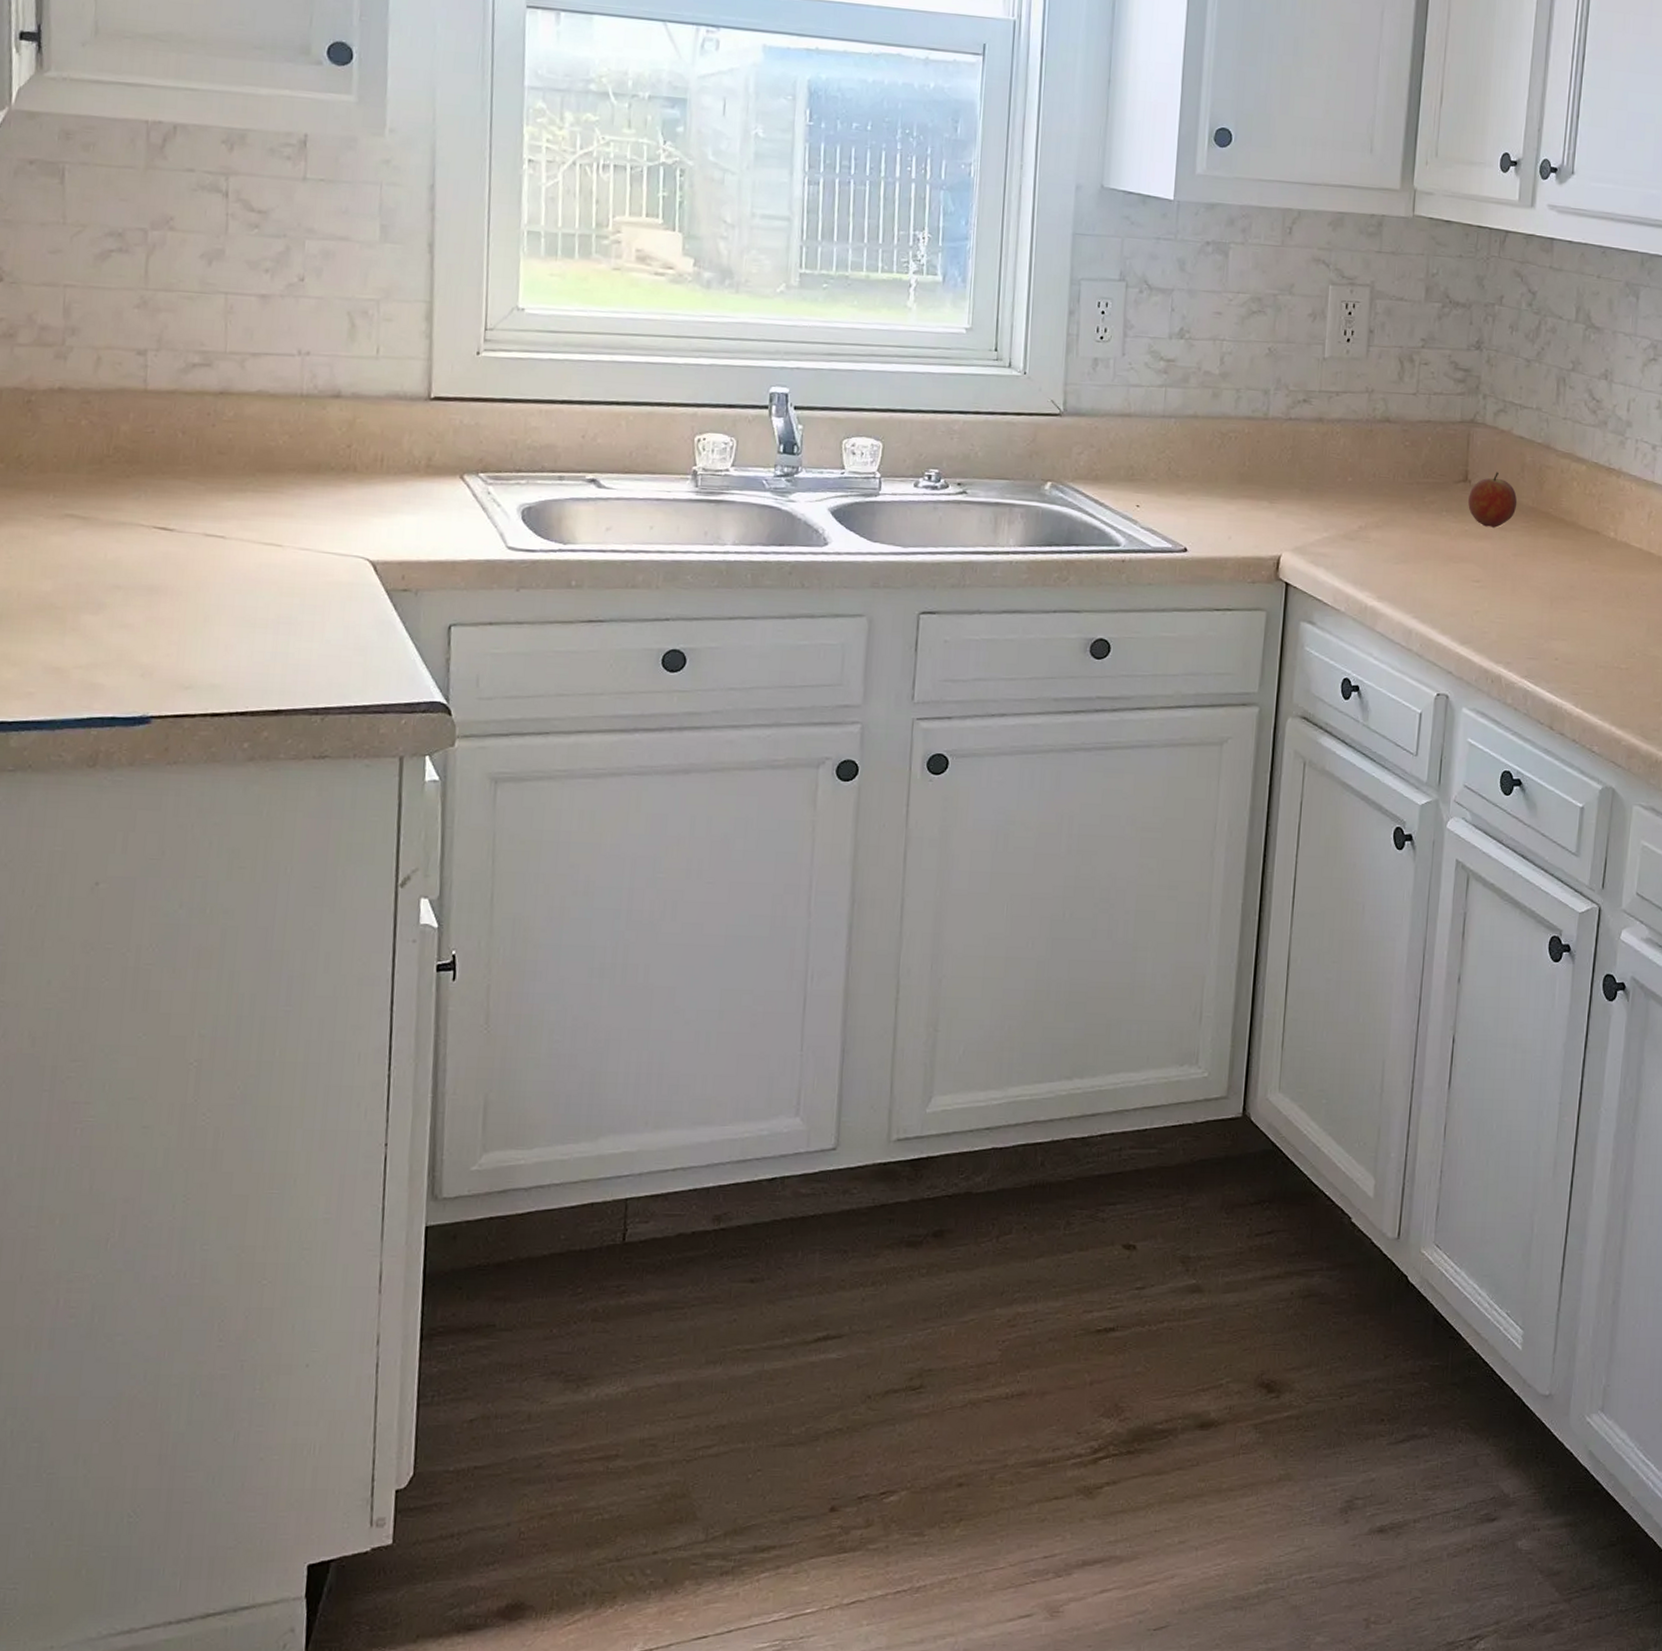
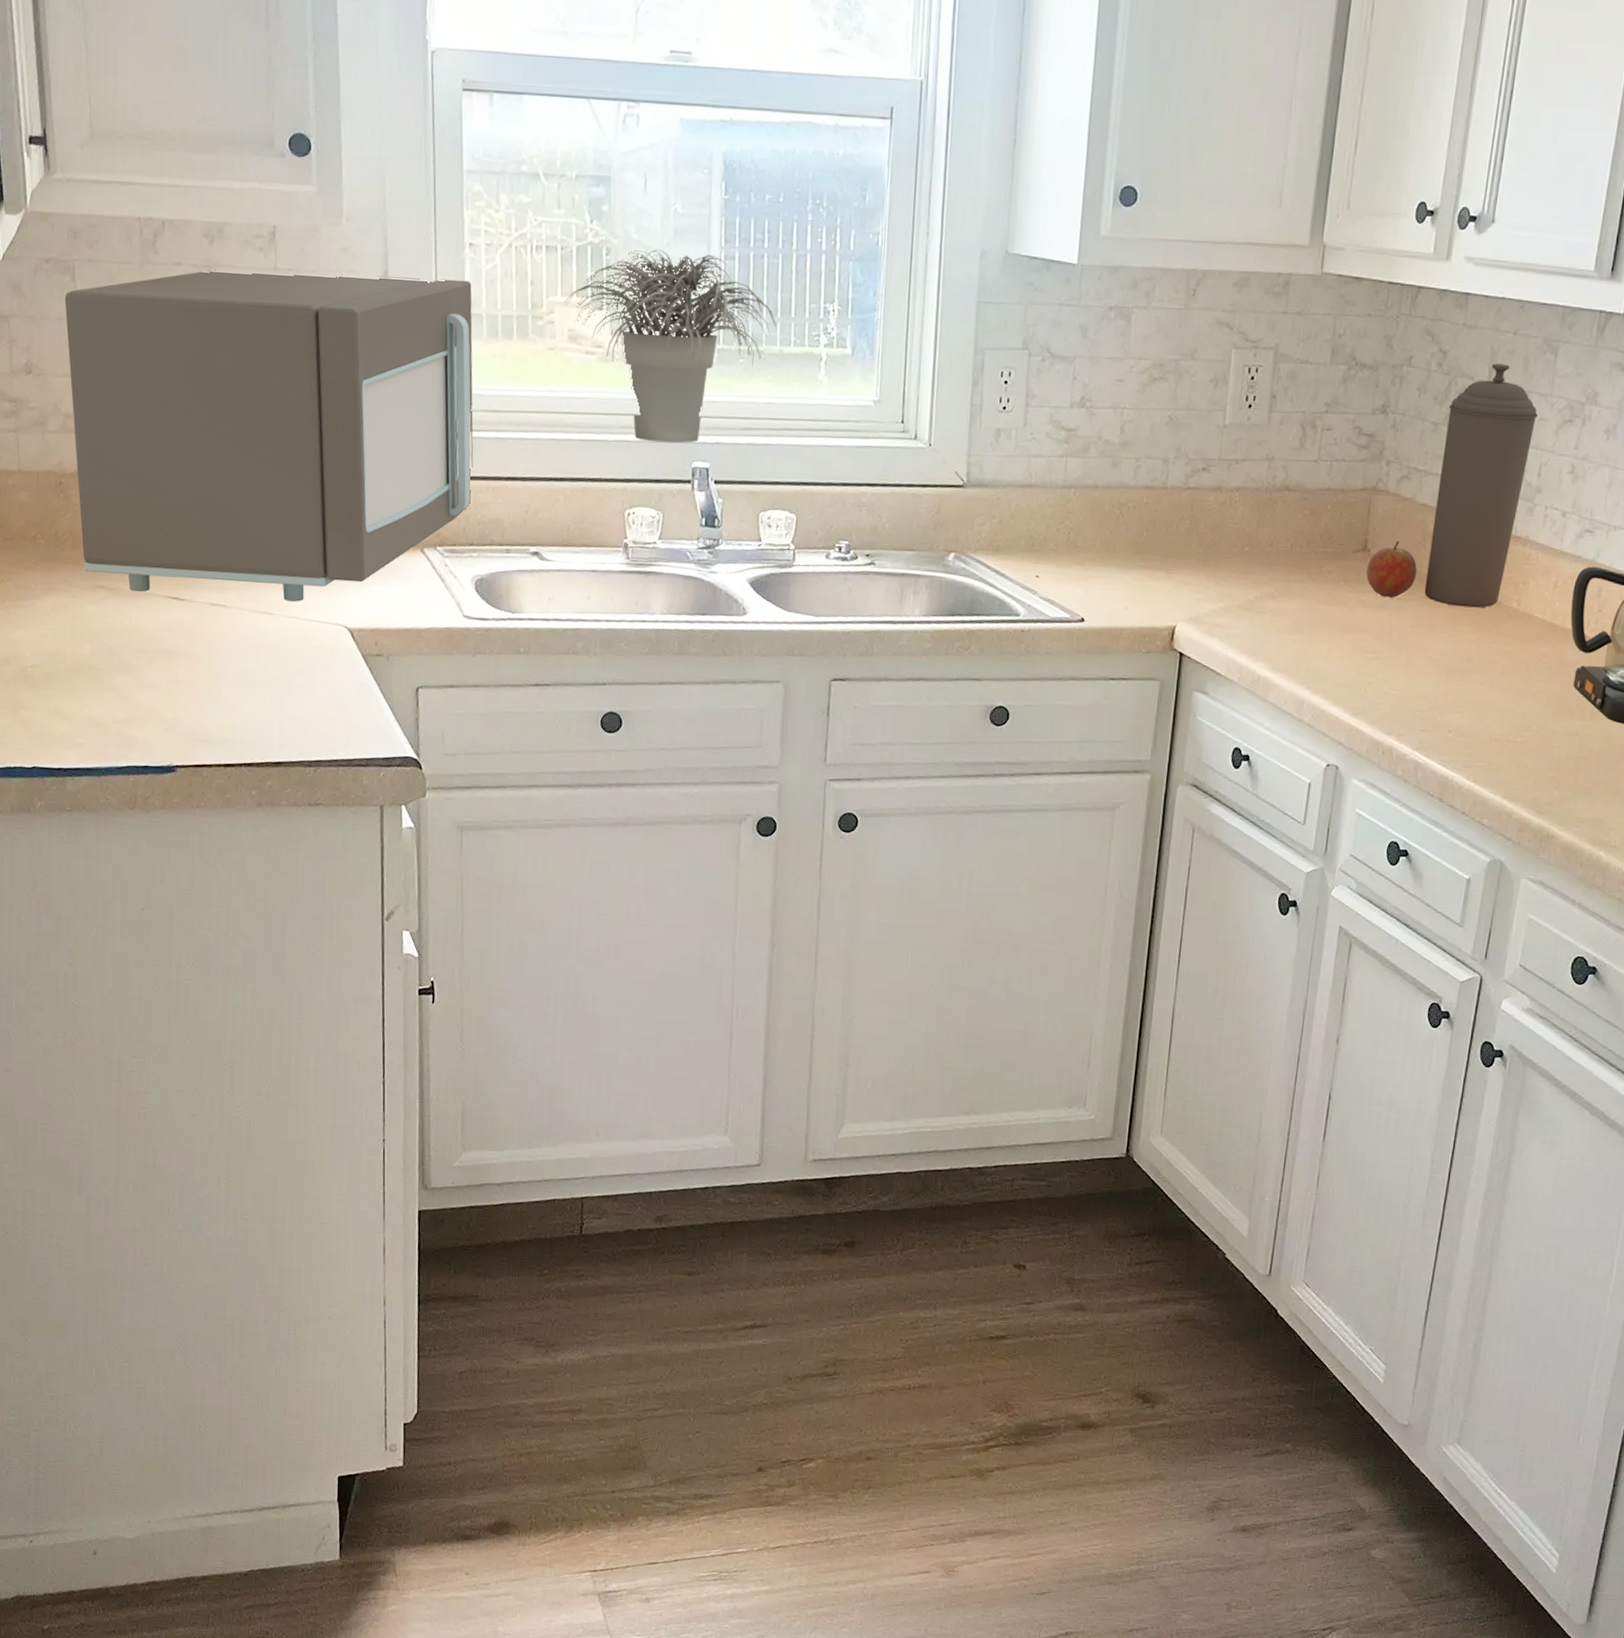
microwave: none [49,177,530,532] -> present [64,269,474,602]
potted plant: none [631,172,864,368] -> present [563,249,777,444]
canister: none [1525,304,1624,537] -> present [1424,363,1538,608]

